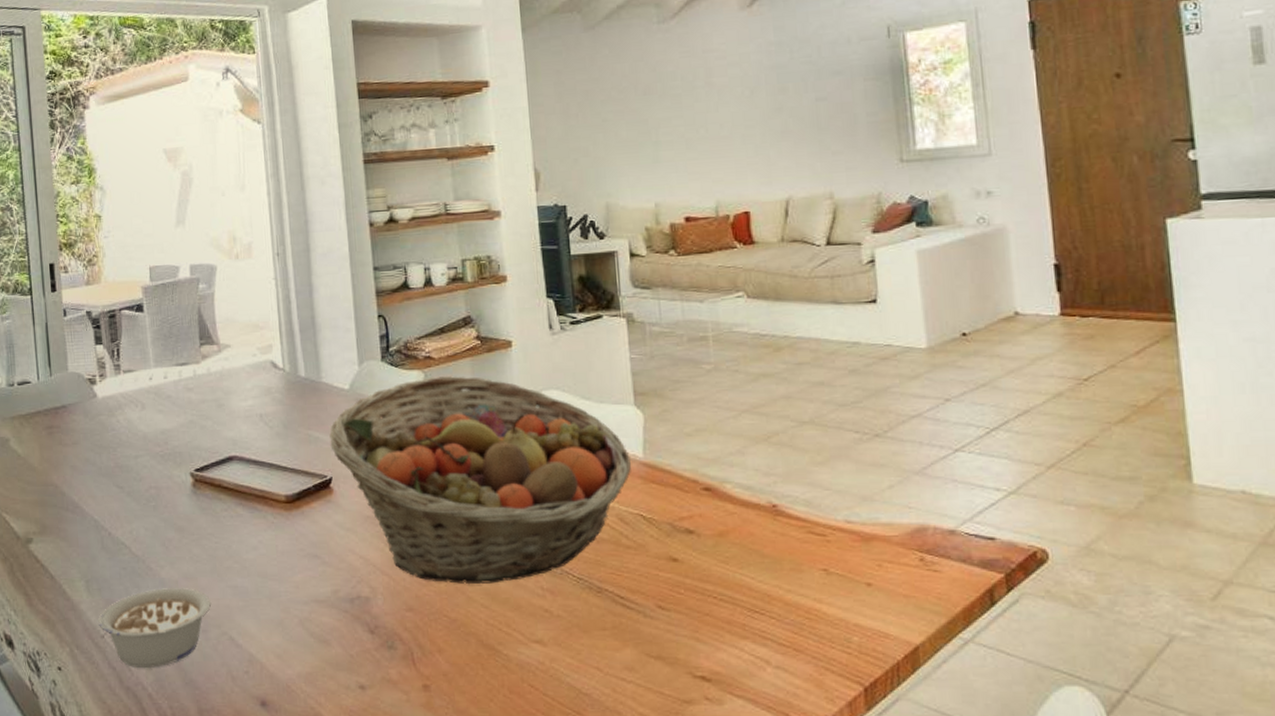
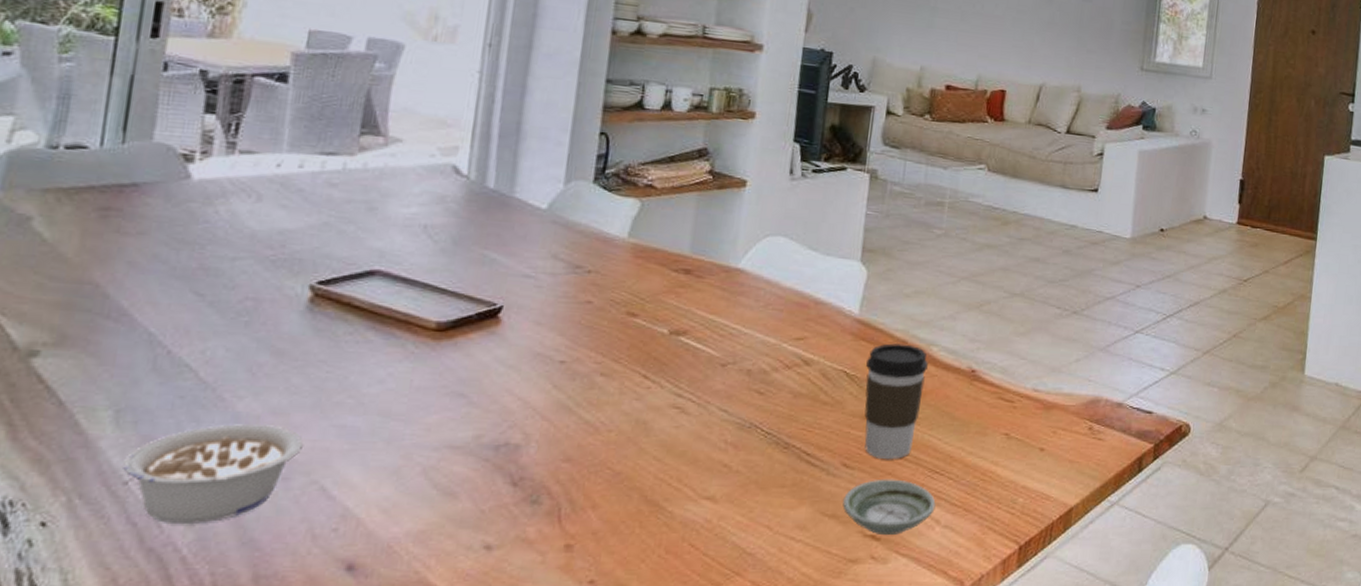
fruit basket: present [329,375,632,584] -> none [508,207,846,435]
coffee cup: none [661,483,726,601] -> present [864,343,928,460]
saucer: none [665,619,762,677] -> present [843,479,936,536]

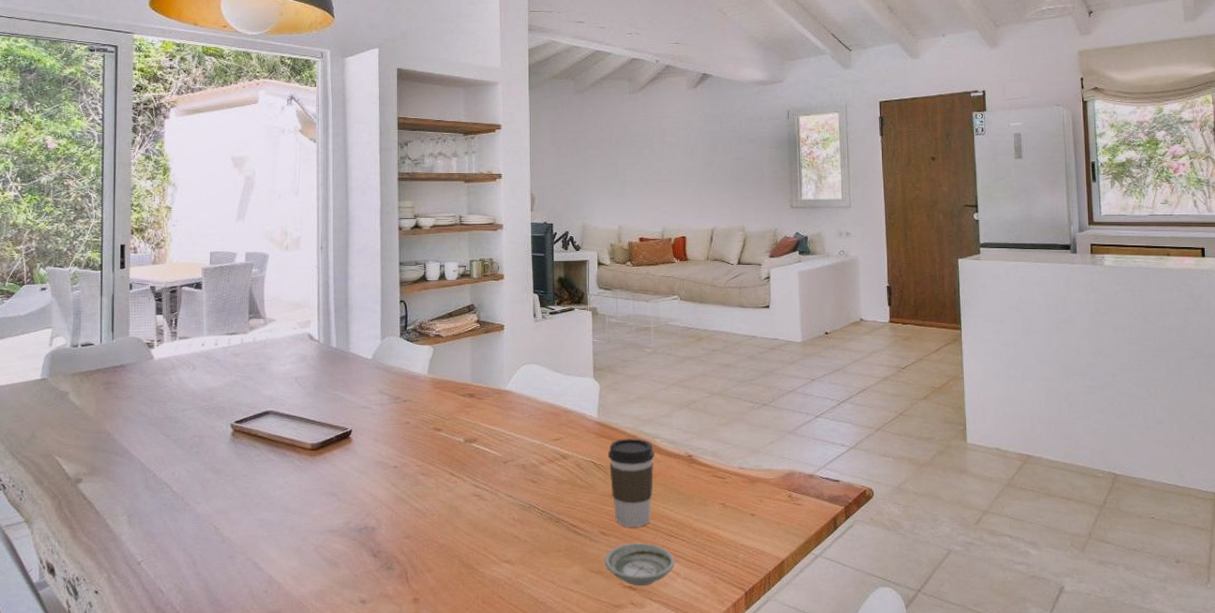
legume: present [123,424,303,525] -> none [136,521,239,590]

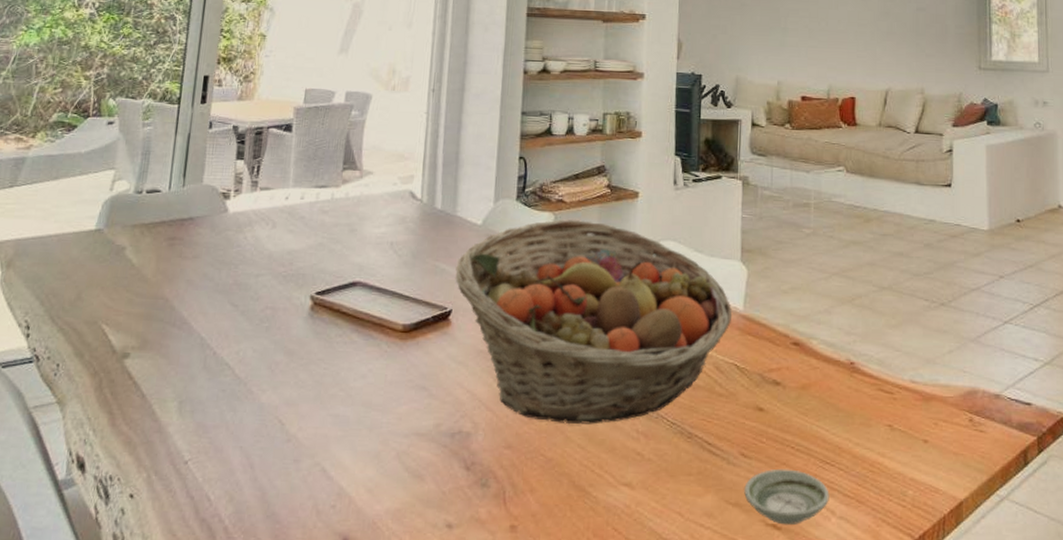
fruit basket: none [352,350,589,516] -> present [455,219,733,424]
coffee cup: present [608,438,654,528] -> none [754,337,810,450]

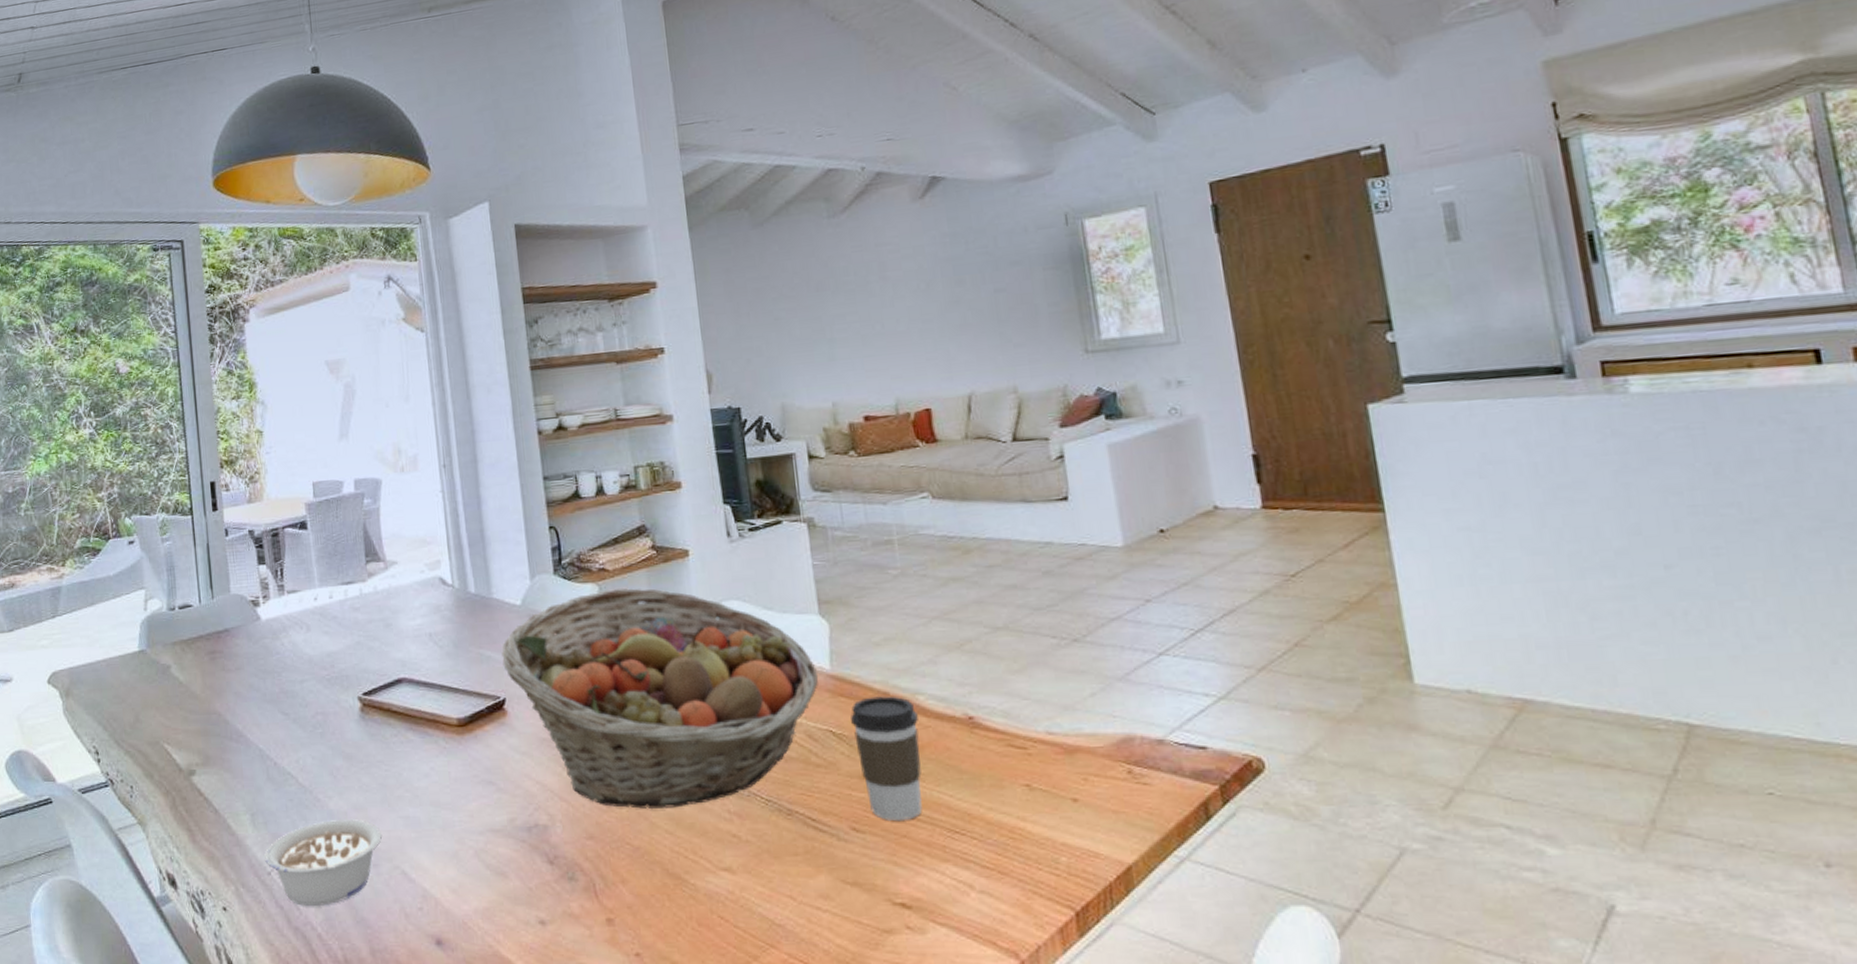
legume: none [184,413,308,499] -> present [264,819,382,907]
saucer: present [744,468,829,526] -> none [861,841,965,904]
coffee cup: none [754,337,810,450] -> present [851,696,922,822]

